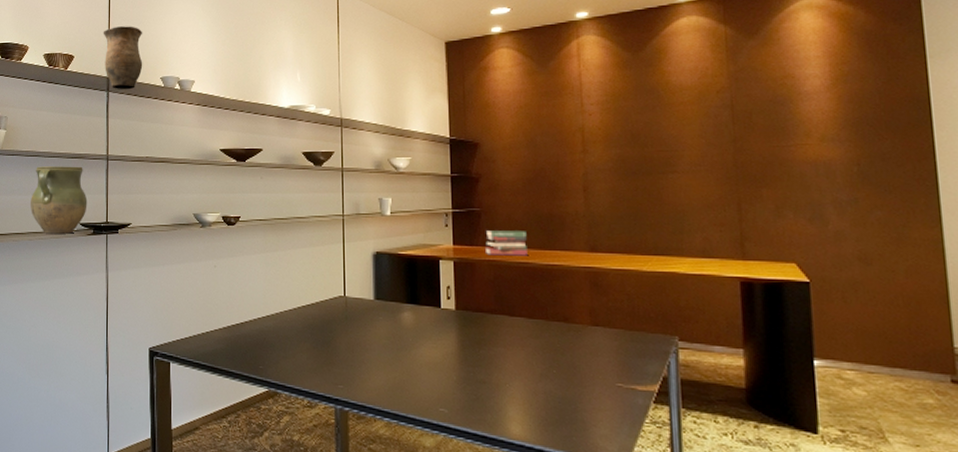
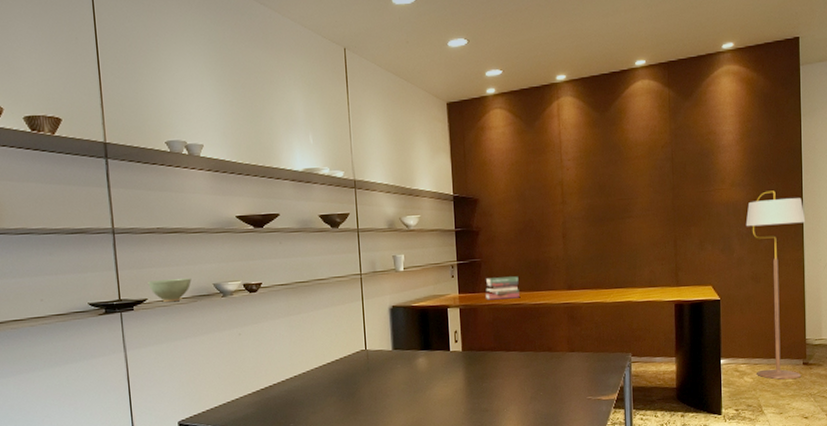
ceramic jug: present [30,166,88,234] -> none [27,242,96,318]
ceramic vessel: present [103,26,143,90] -> none [93,84,144,157]
bowl: none [133,206,173,229] -> present [148,278,192,303]
floor lamp: none [845,149,950,401] -> present [745,190,806,380]

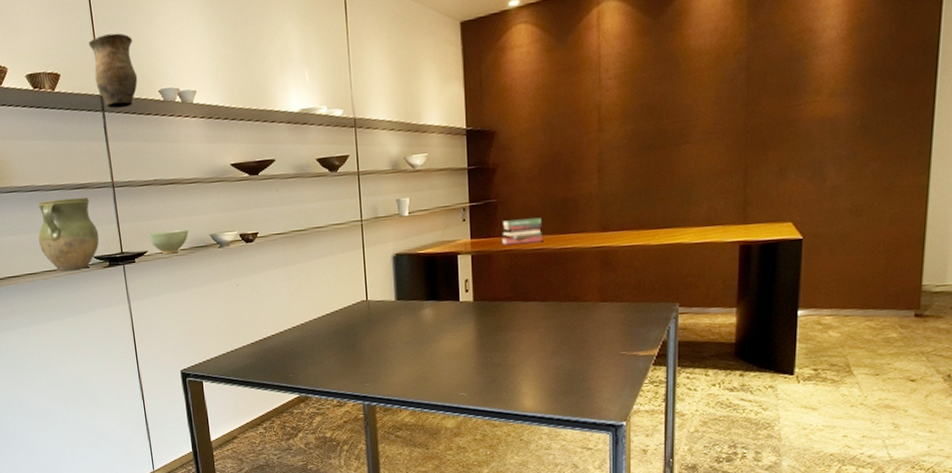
ceramic jug: none [27,242,96,318] -> present [38,197,100,271]
ceramic vessel: none [93,84,144,157] -> present [88,33,138,109]
floor lamp: present [745,190,806,380] -> none [846,99,937,335]

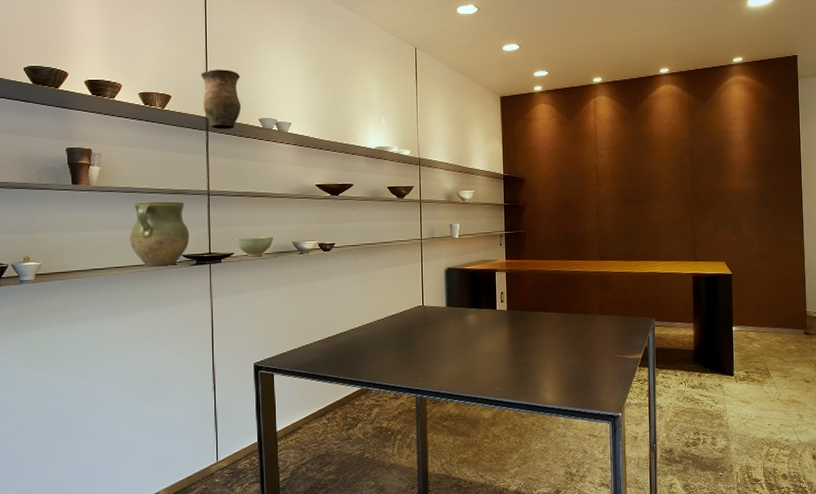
books: present [502,216,542,245] -> none [529,245,558,266]

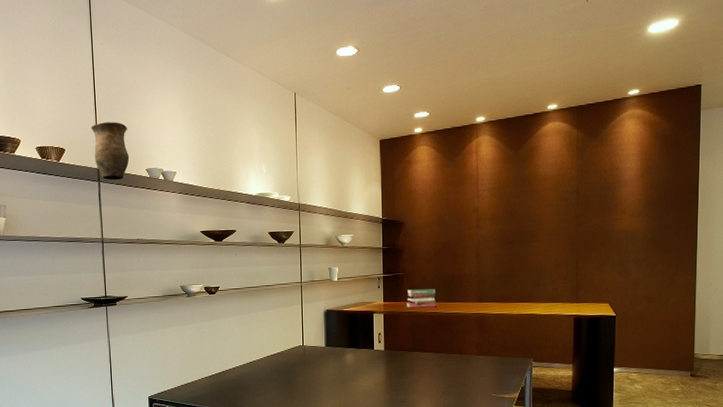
ceramic jug: present [130,201,190,266] -> none [35,249,87,308]
bowl: present [235,237,274,257] -> none [128,281,163,300]
books: none [529,245,558,266] -> present [407,288,436,308]

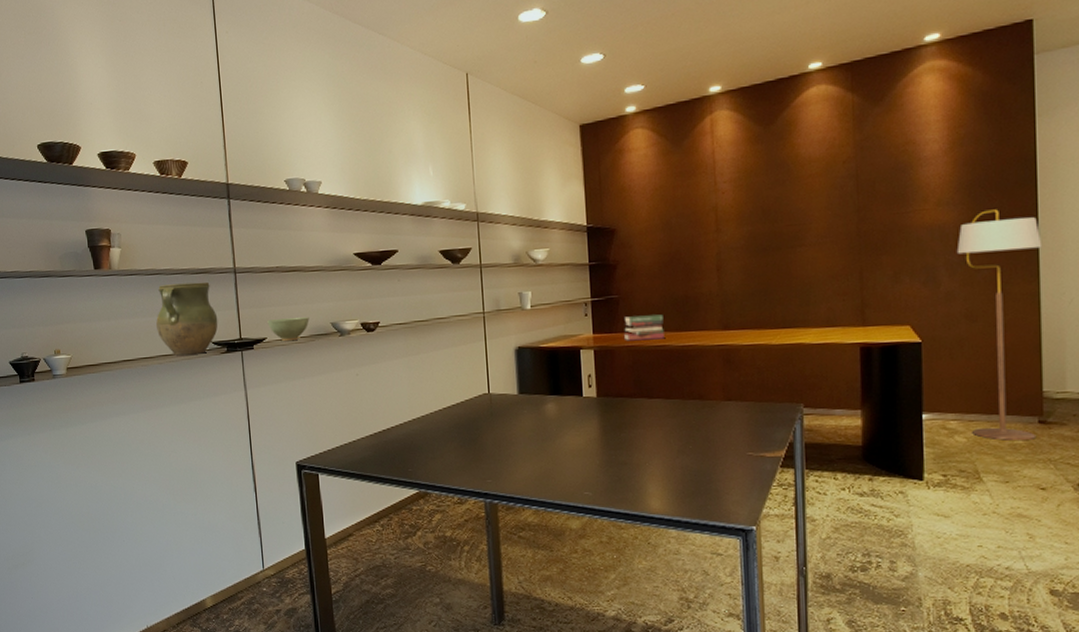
ceramic jug: none [35,249,87,308] -> present [156,281,218,356]
ceramic vessel: present [90,122,130,181] -> none [217,124,264,197]
bowl: none [128,281,163,300] -> present [267,317,310,342]
floor lamp: none [642,221,699,389] -> present [956,209,1043,441]

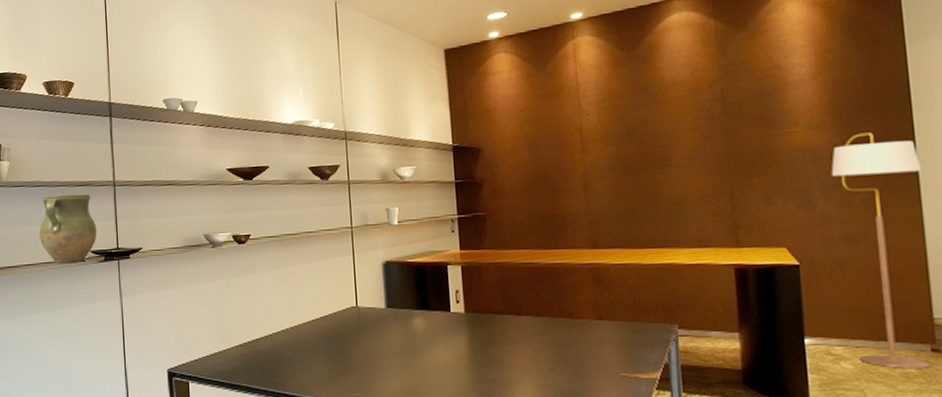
bowl: present [267,317,310,342] -> none [143,229,183,252]
books: present [624,313,664,341] -> none [491,231,532,258]

